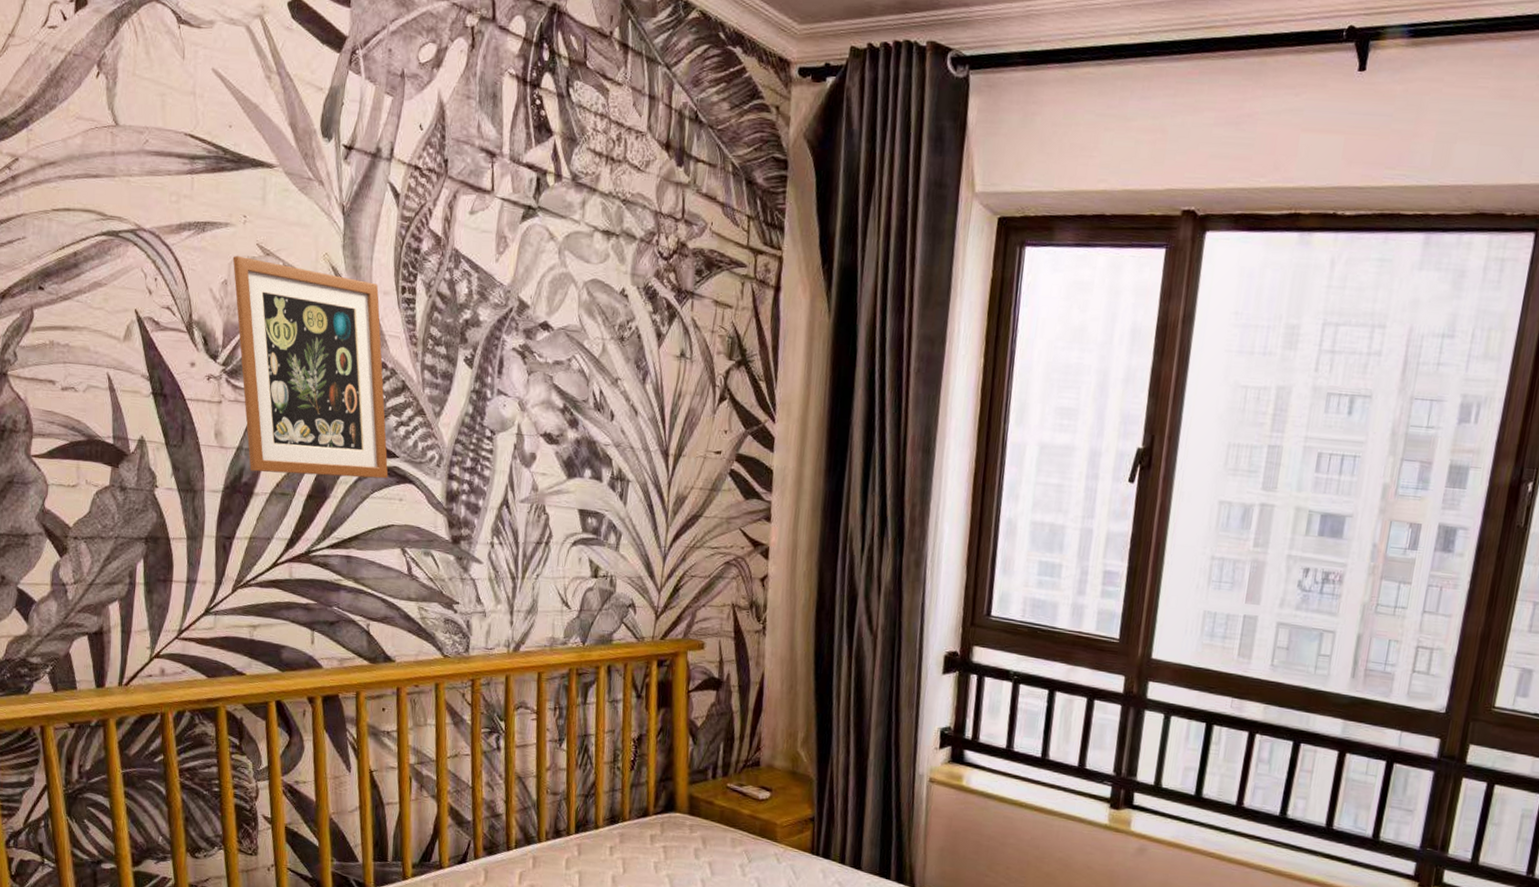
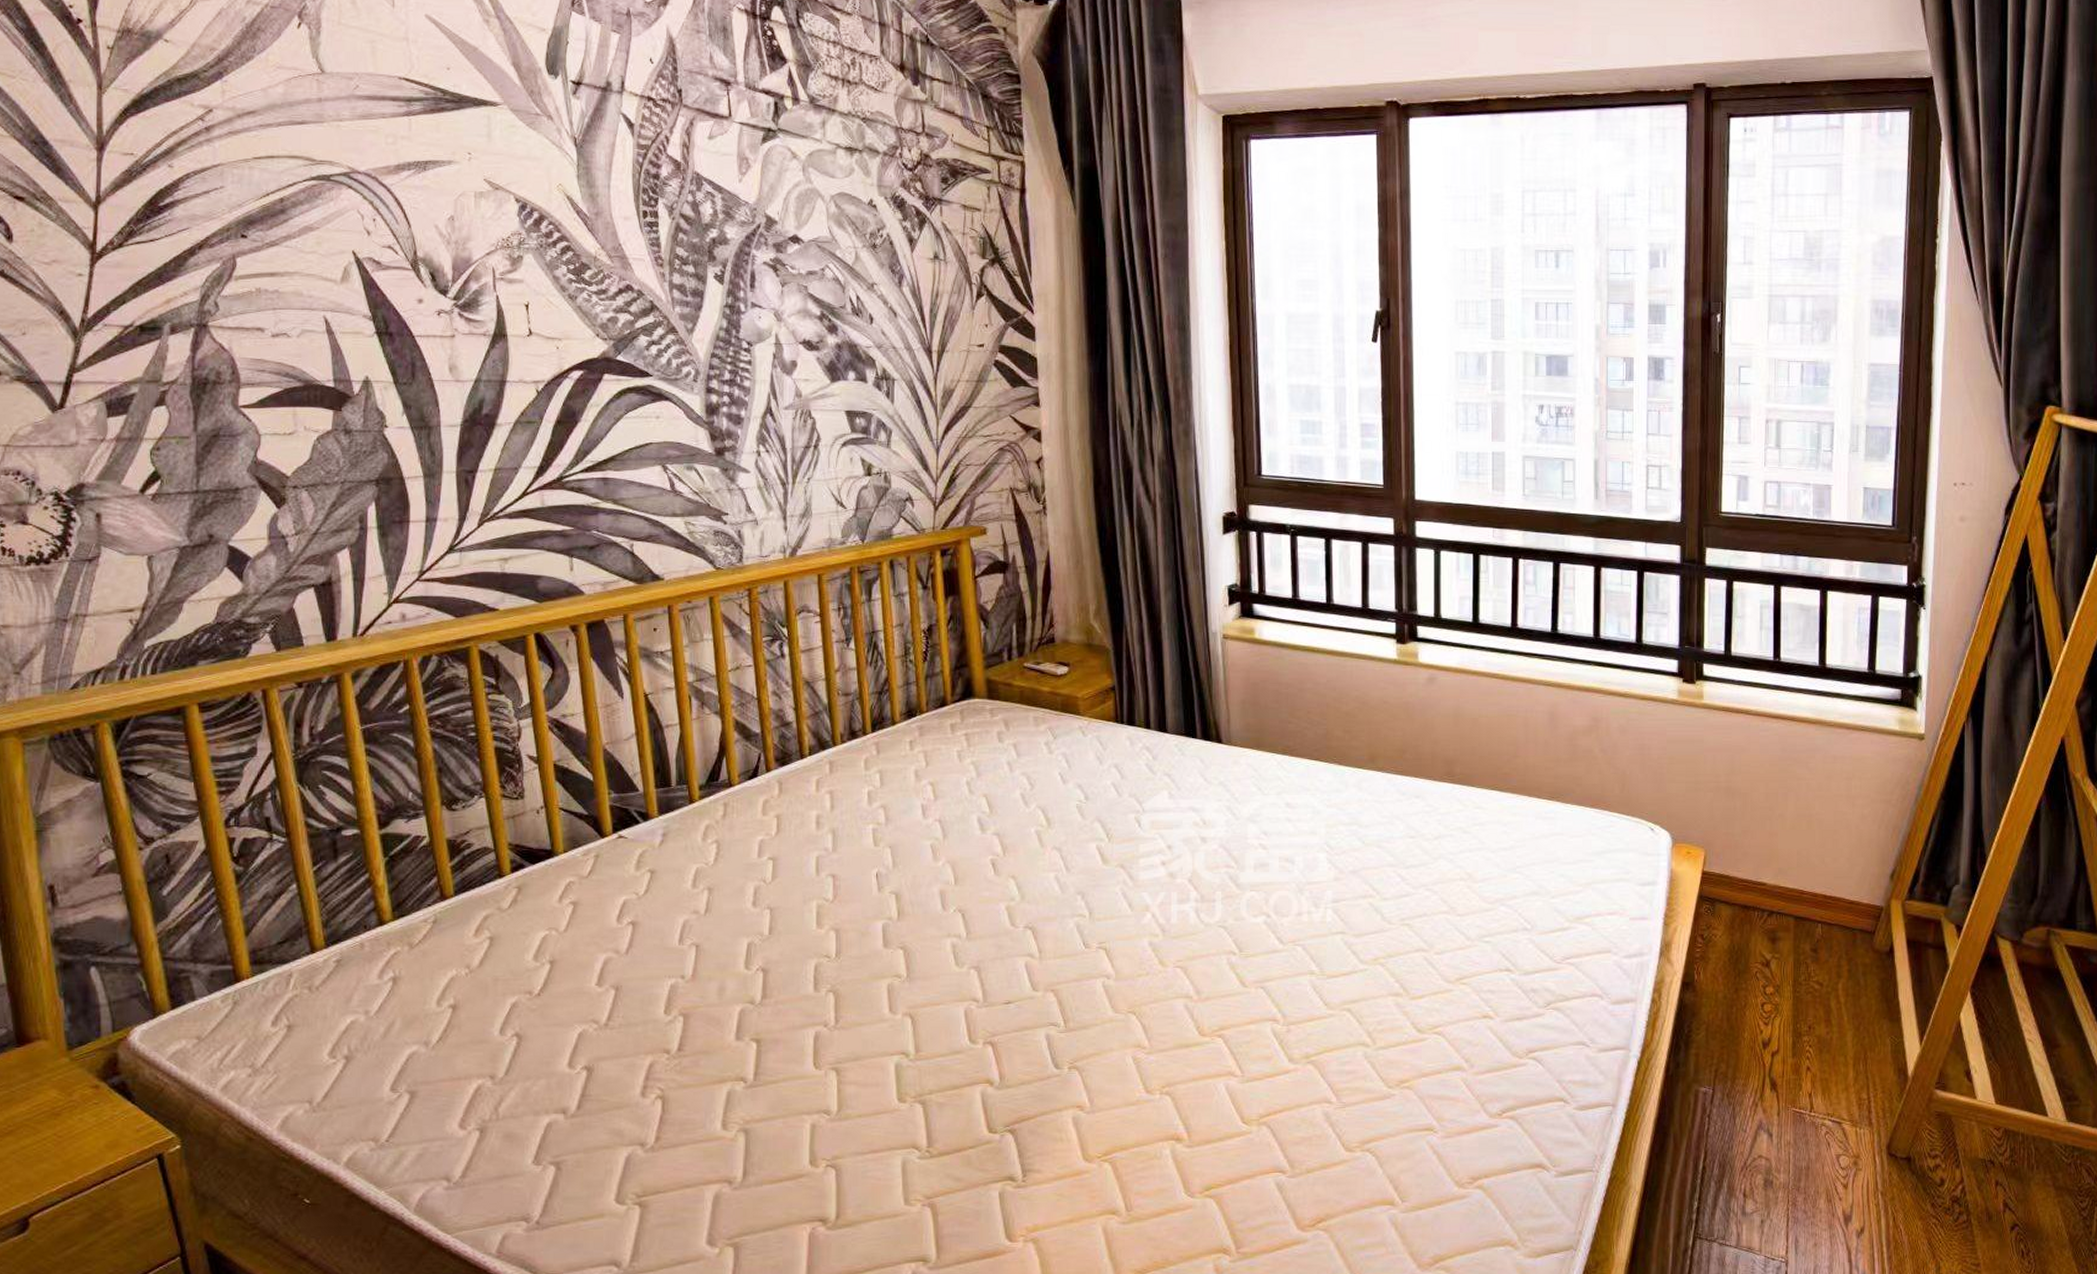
picture frame: present [232,256,389,479] -> none [458,192,642,402]

